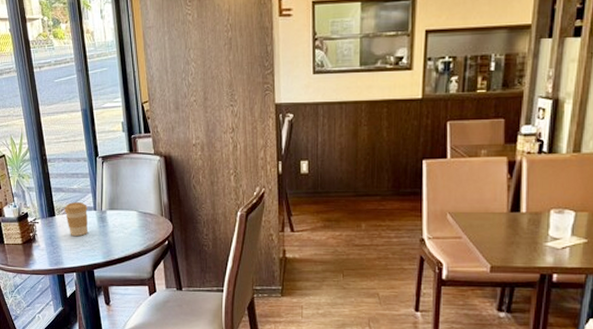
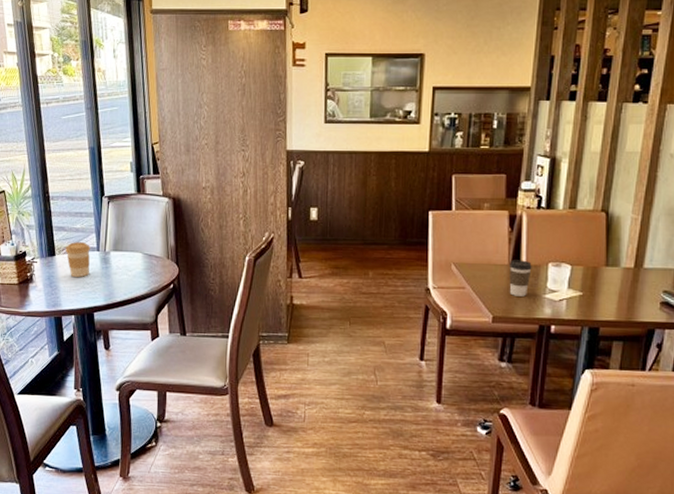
coffee cup: none [508,207,533,245] -> present [509,259,532,297]

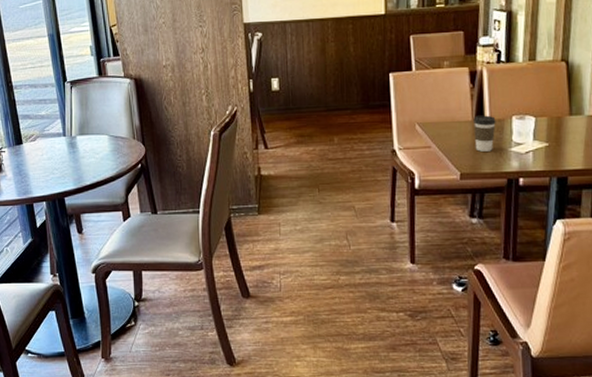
coffee cup: present [65,242,90,277] -> none [32,129,57,163]

